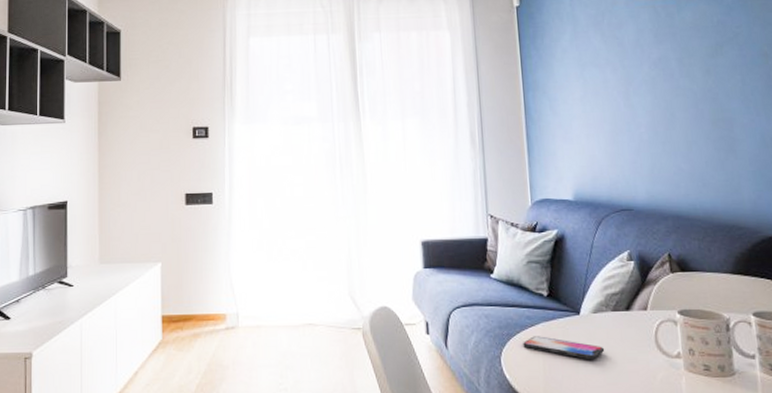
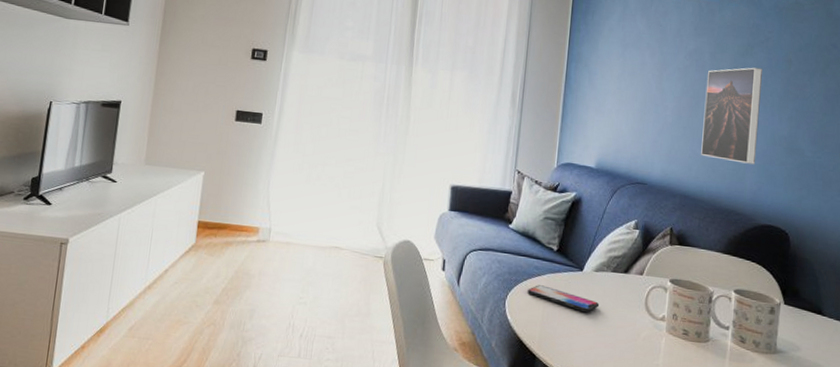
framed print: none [677,67,749,172] -> present [701,67,762,165]

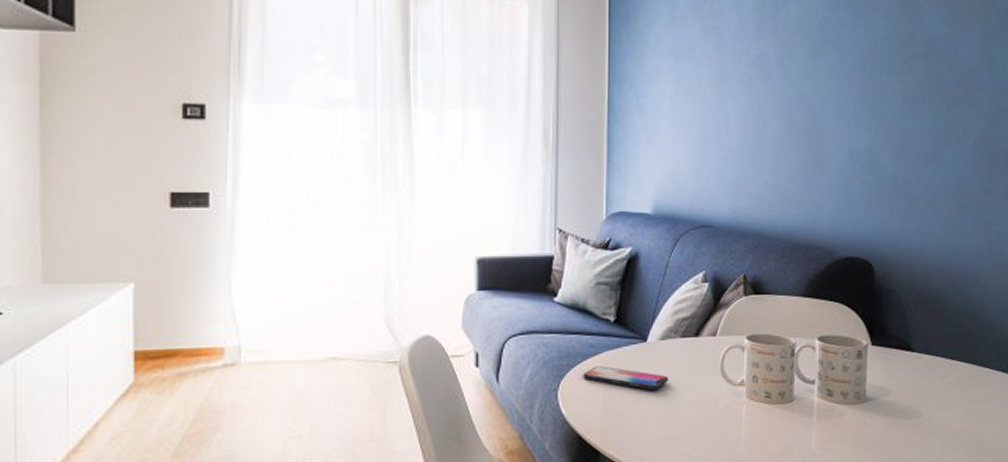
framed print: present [701,67,762,165] -> none [773,71,835,188]

